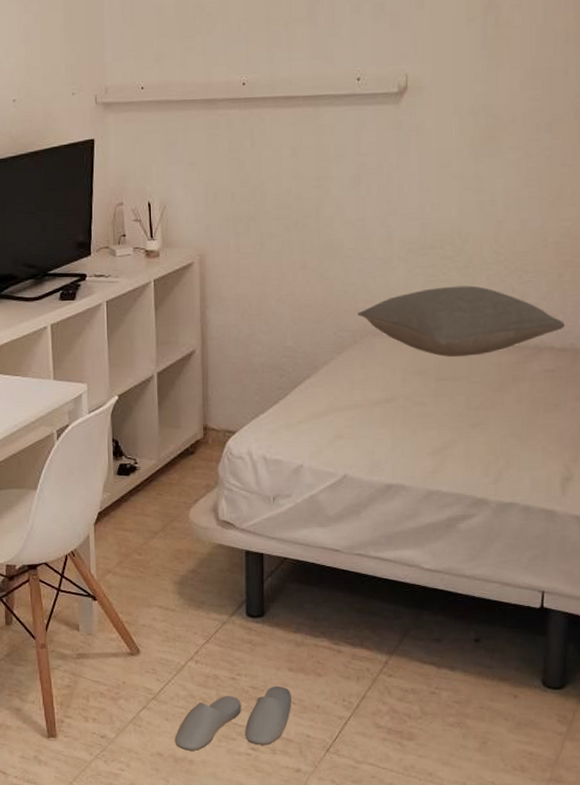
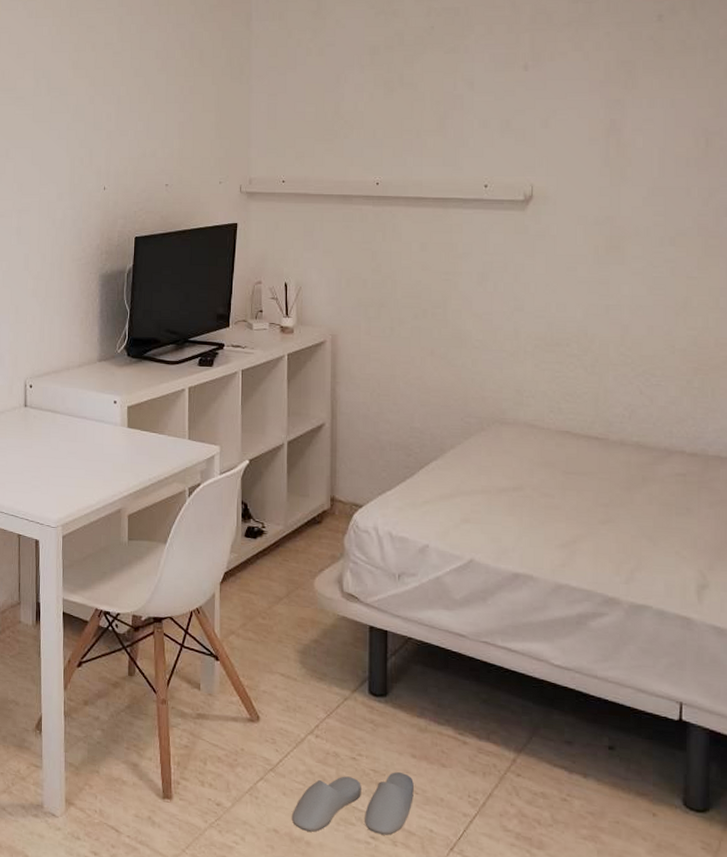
pillow: present [357,285,565,358] -> none [484,383,695,453]

